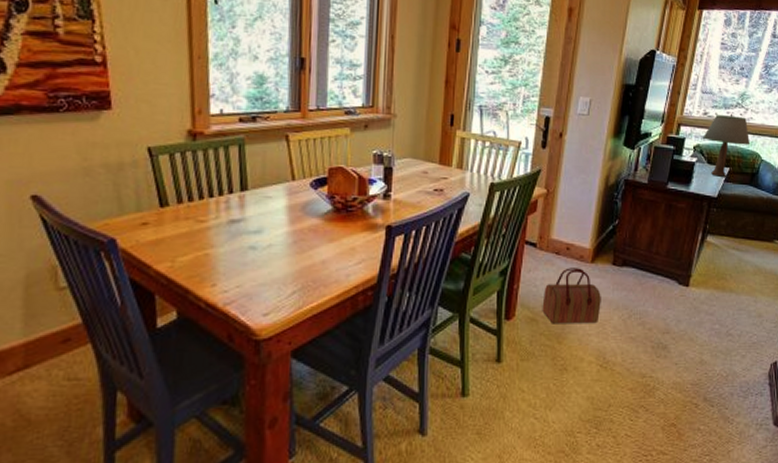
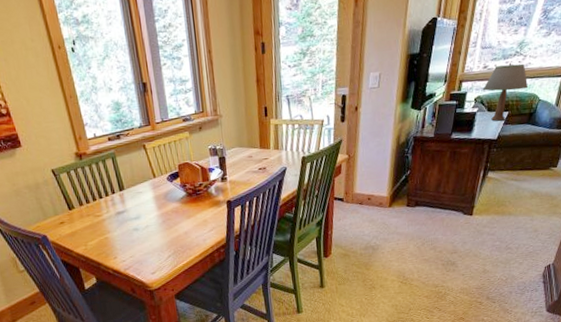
handbag: present [542,268,601,324] -> none [352,212,399,257]

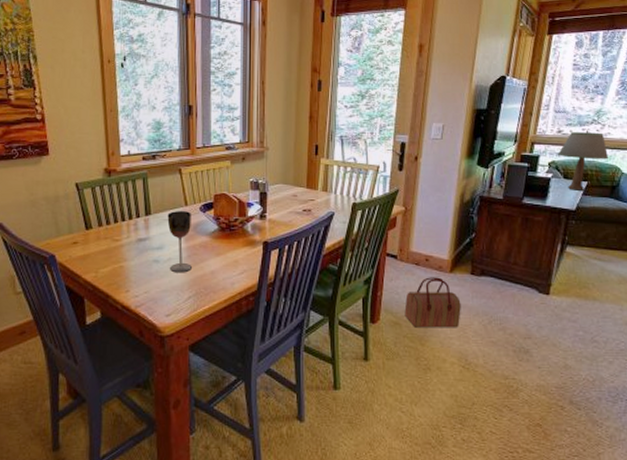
wineglass: none [139,182,168,237] -> present [167,210,192,273]
handbag: none [352,212,399,257] -> present [404,277,461,328]

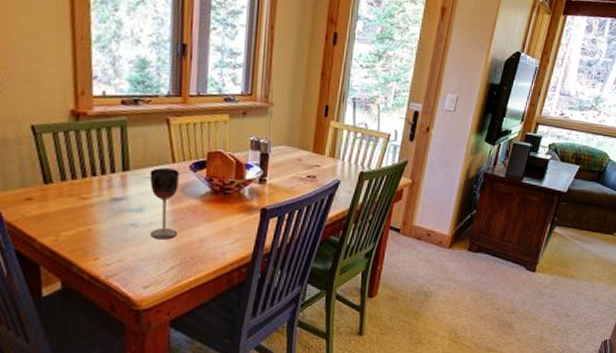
handbag: present [404,277,461,328] -> none [402,252,456,303]
table lamp: present [558,130,608,191] -> none [558,115,600,174]

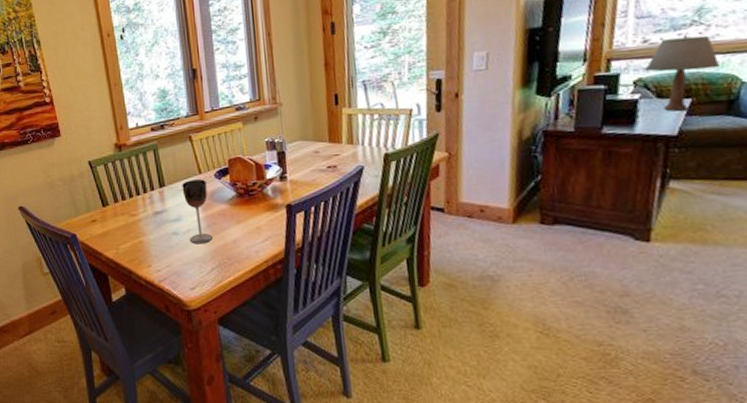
table lamp: none [558,115,600,174] -> present [646,34,719,111]

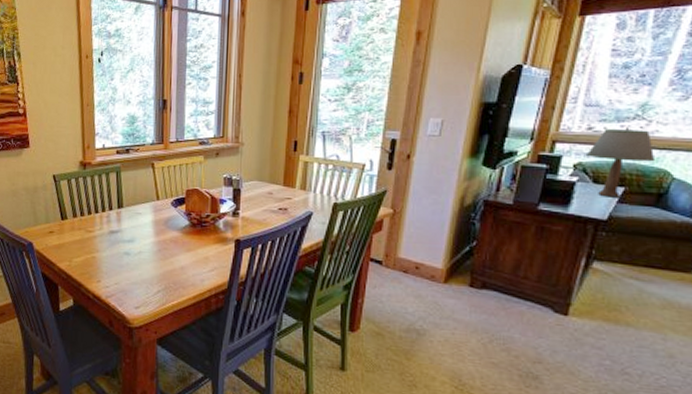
wineglass: present [182,178,212,244] -> none [139,204,163,267]

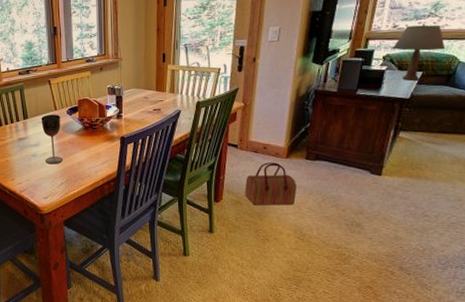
wineglass: none [139,204,163,267] -> present [41,114,63,164]
handbag: none [388,286,456,345] -> present [244,162,297,206]

